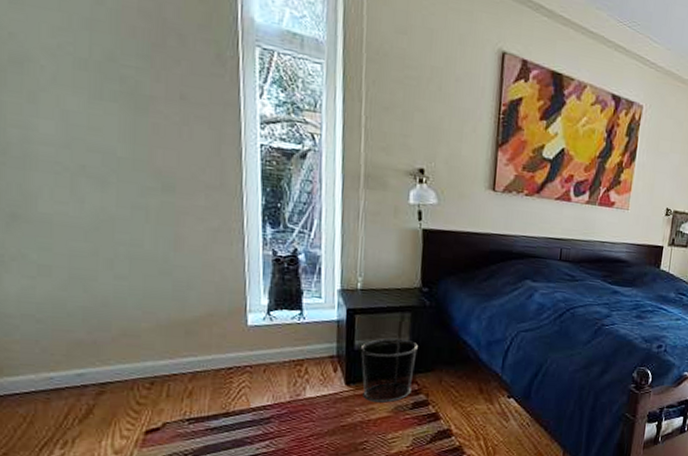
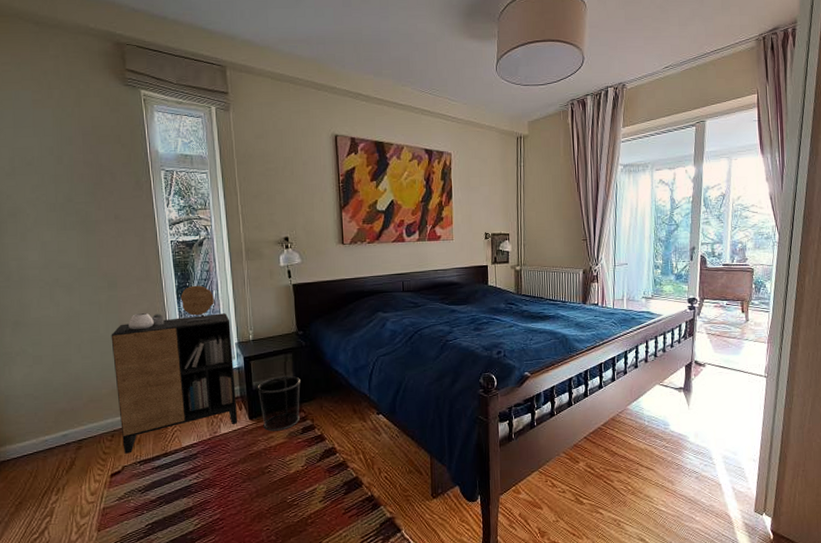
cabinet: none [160,208,334,408] -> present [111,285,238,454]

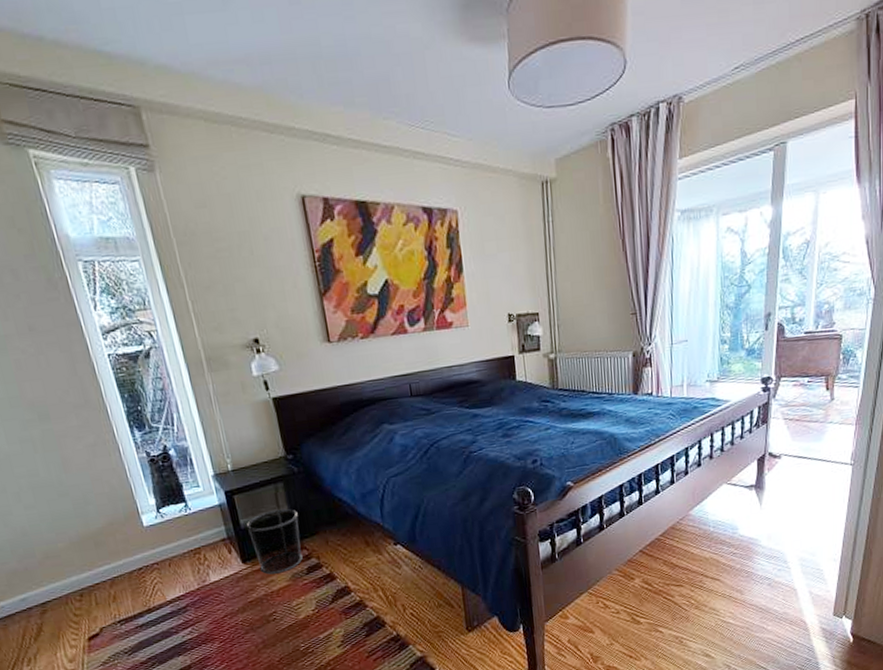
cabinet: present [111,285,238,454] -> none [54,408,230,614]

